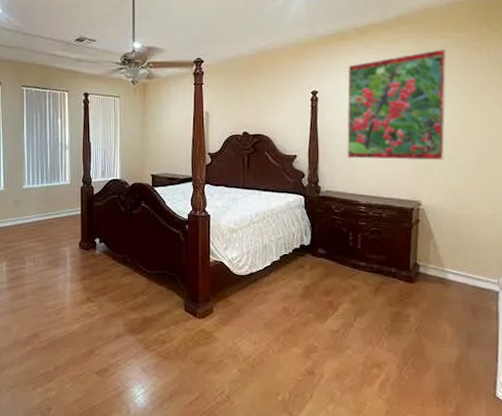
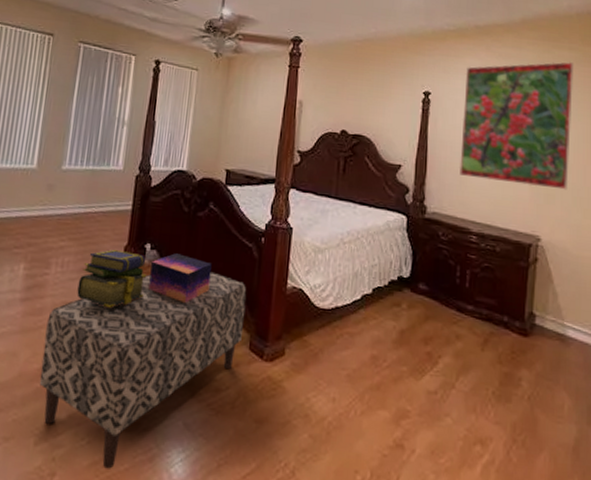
bench: none [29,255,179,403] -> present [39,271,247,469]
stack of books: none [48,246,99,289] -> present [77,250,147,309]
decorative box: none [101,244,149,280] -> present [148,253,212,303]

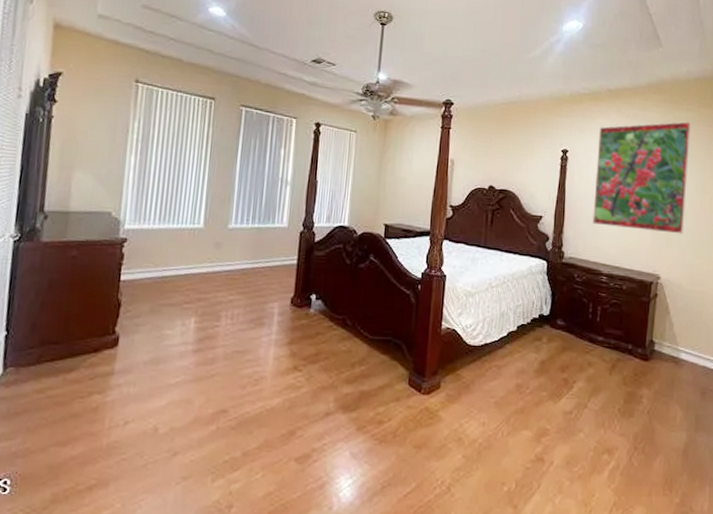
bench: present [39,271,247,469] -> none [214,317,405,498]
stack of books: present [77,250,147,309] -> none [247,301,313,355]
decorative box: present [148,253,212,303] -> none [314,302,373,346]

